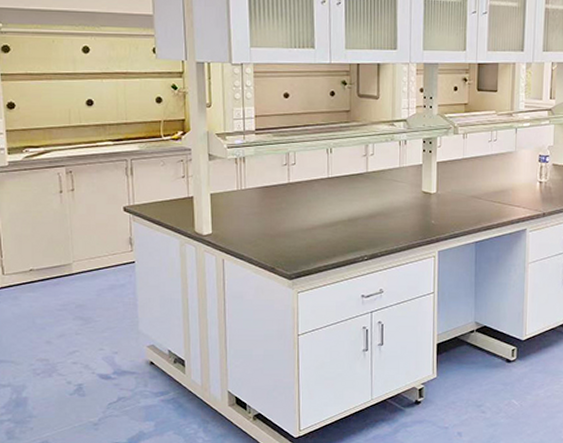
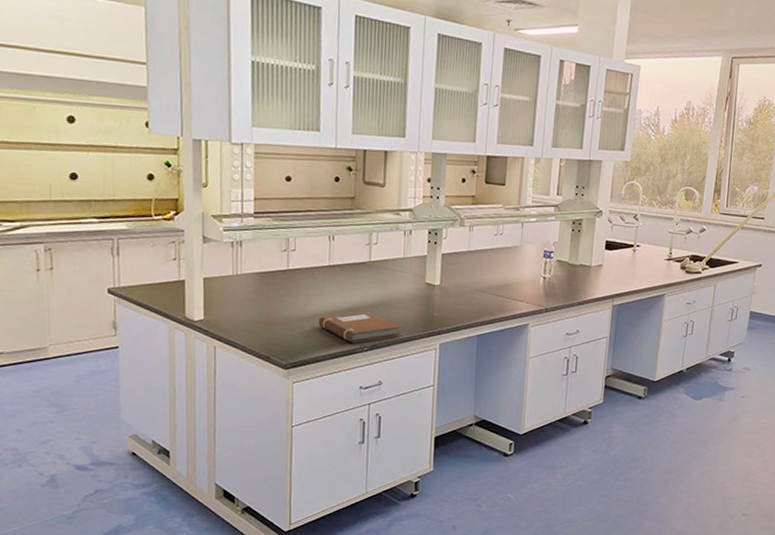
notebook: none [319,221,400,253] -> present [318,311,401,343]

